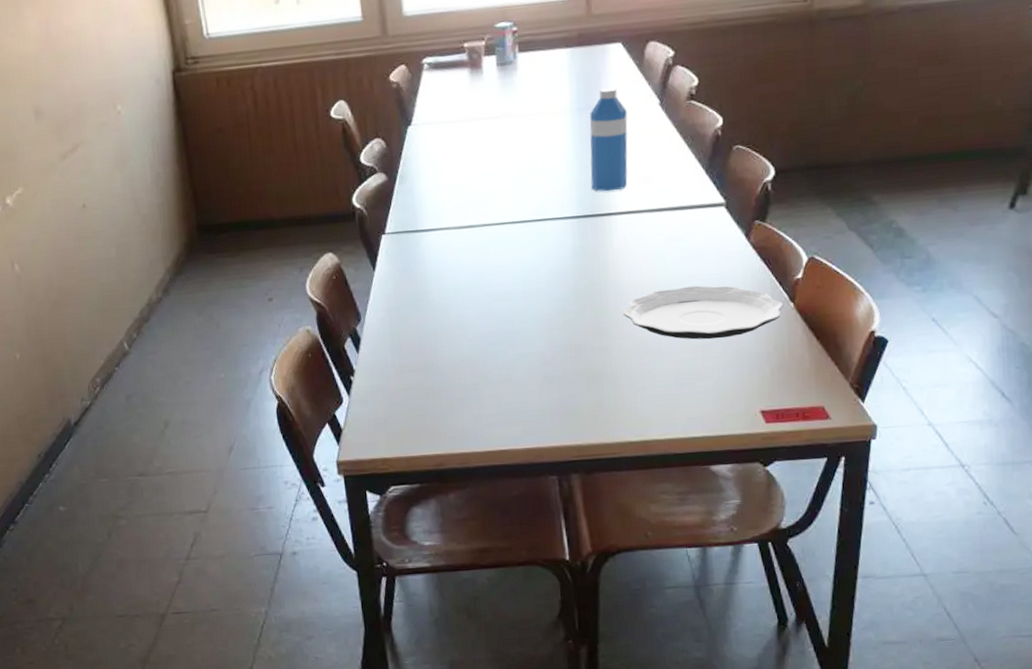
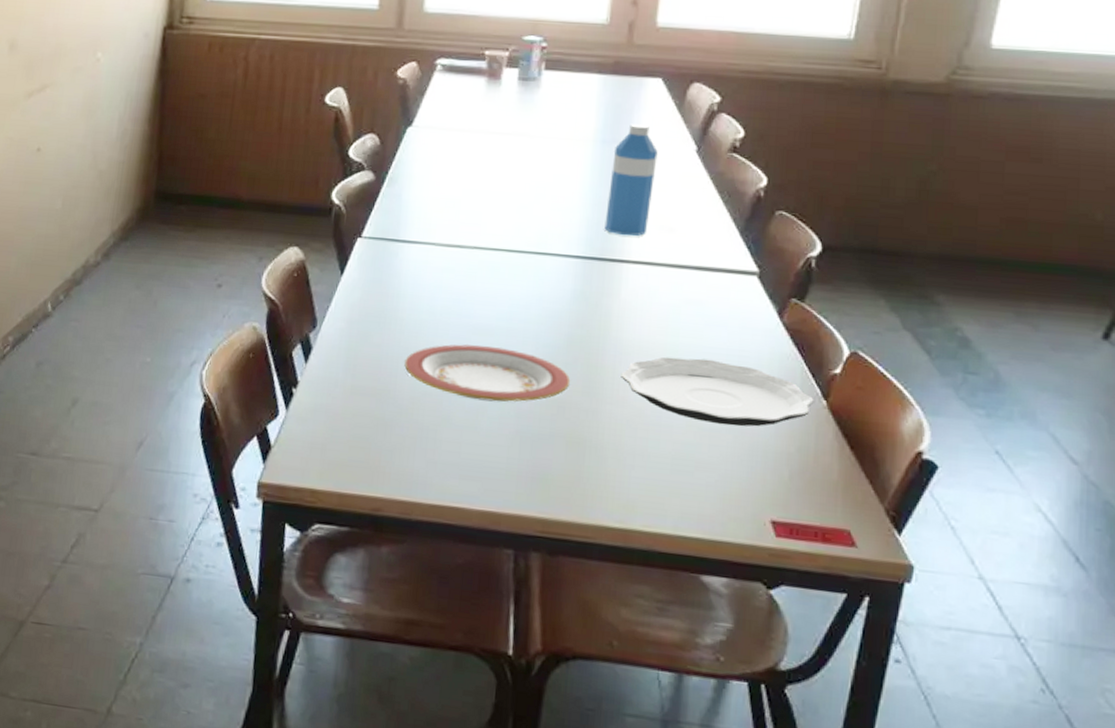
plate: none [441,308,583,357] -> present [404,344,571,402]

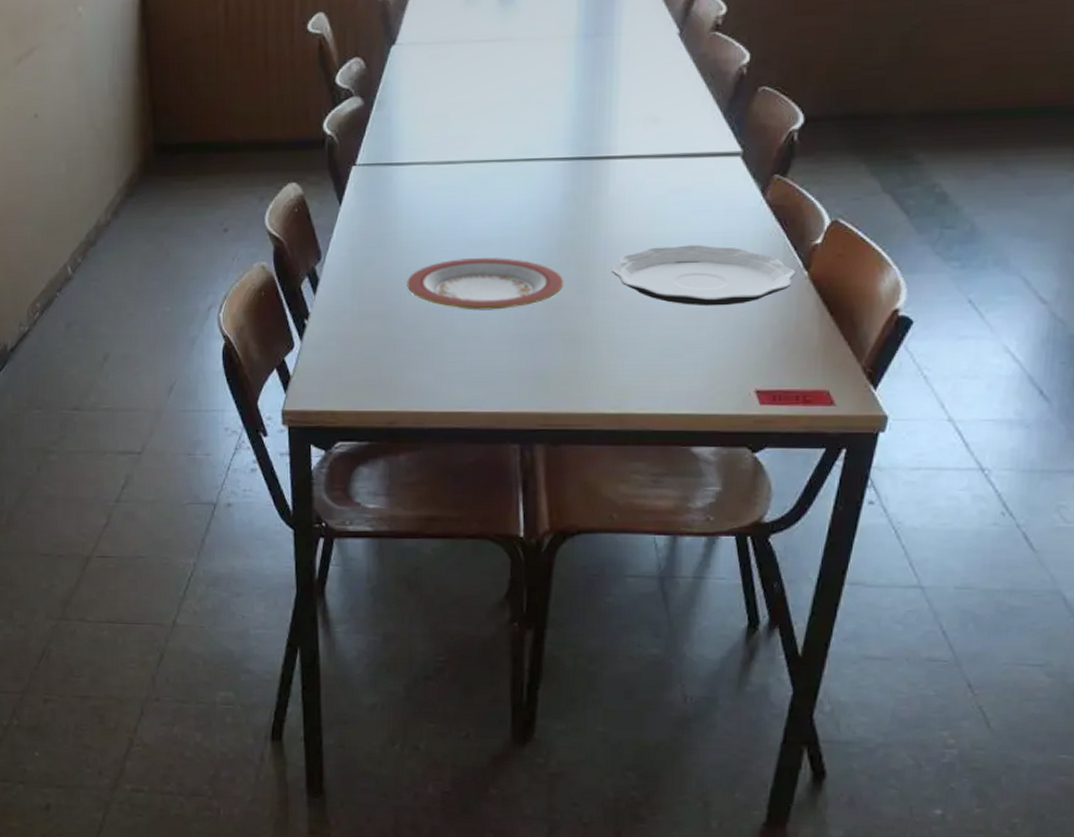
water bottle: present [604,124,658,236] -> none [590,13,640,132]

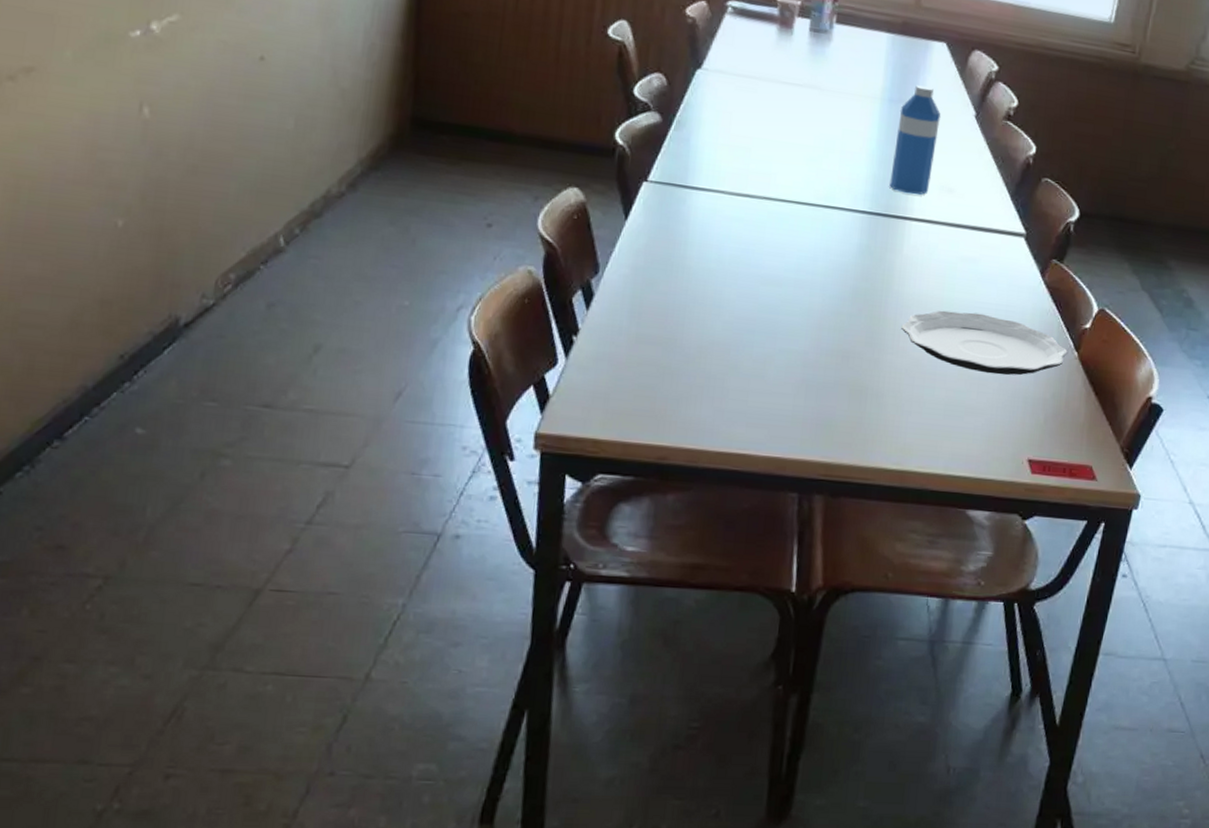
plate: present [407,258,564,310] -> none [691,294,855,352]
water bottle: none [590,13,640,132] -> present [890,85,941,195]

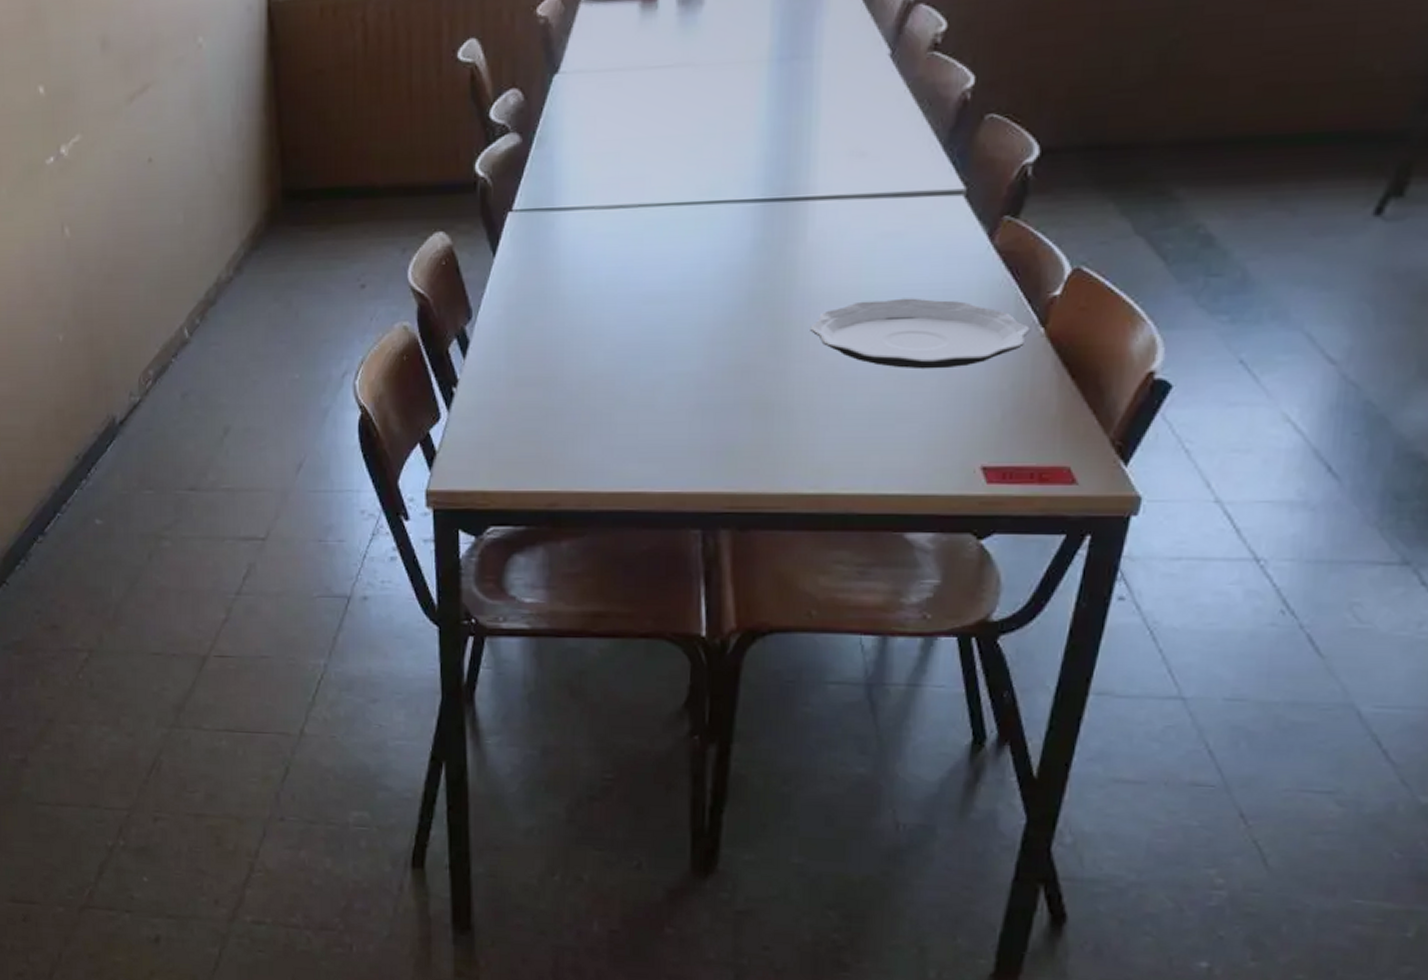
water bottle: present [890,85,941,195] -> none [785,31,845,169]

